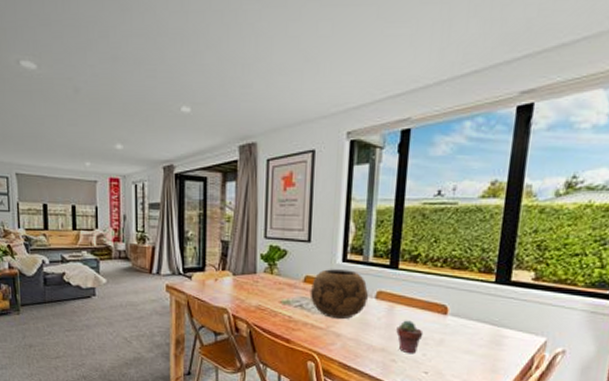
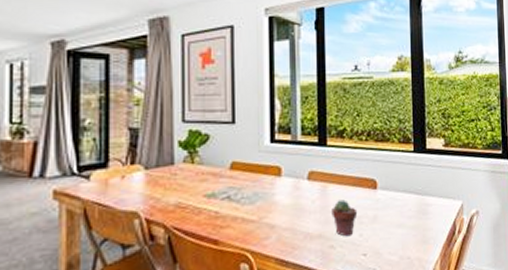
decorative bowl: present [310,269,369,319] -> none [238,151,301,208]

